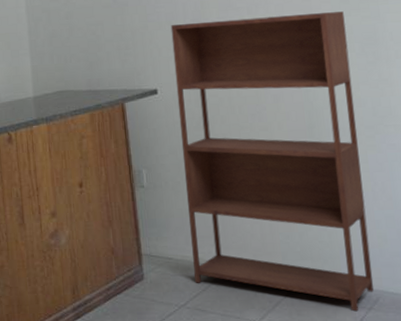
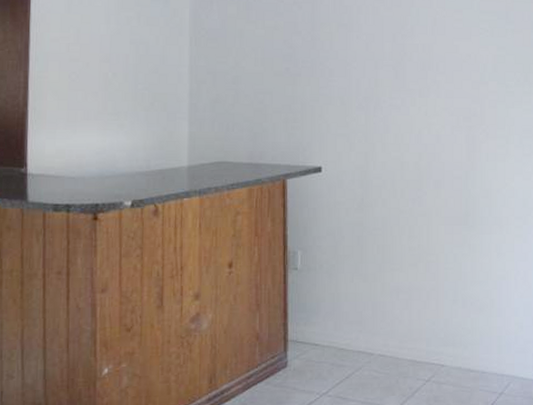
bookshelf: present [170,11,374,312] -> none [339,100,508,397]

